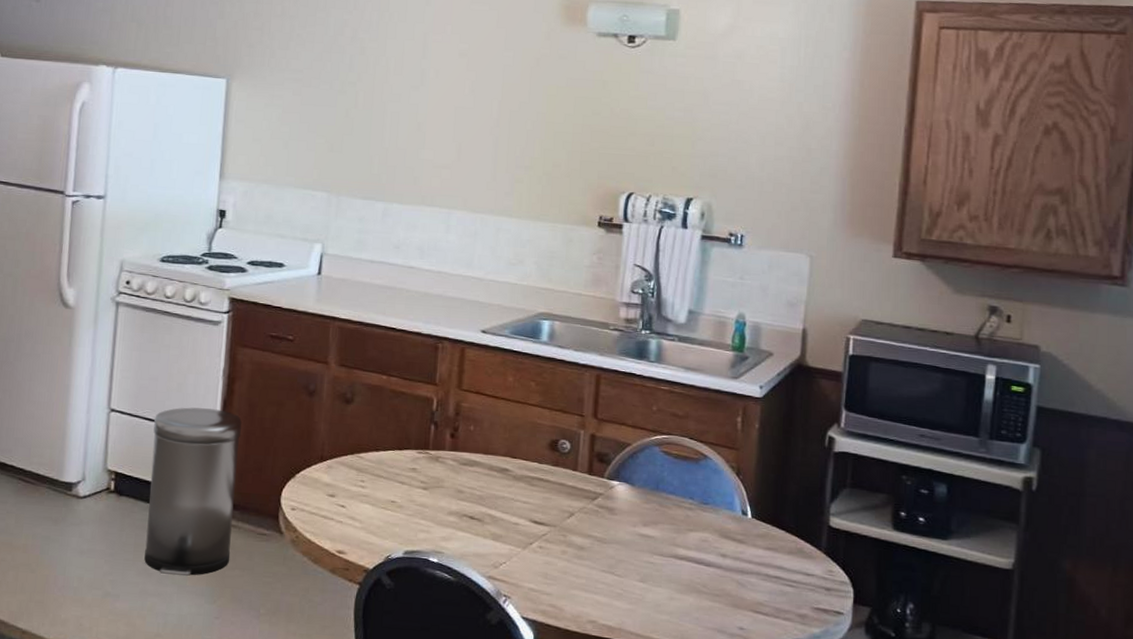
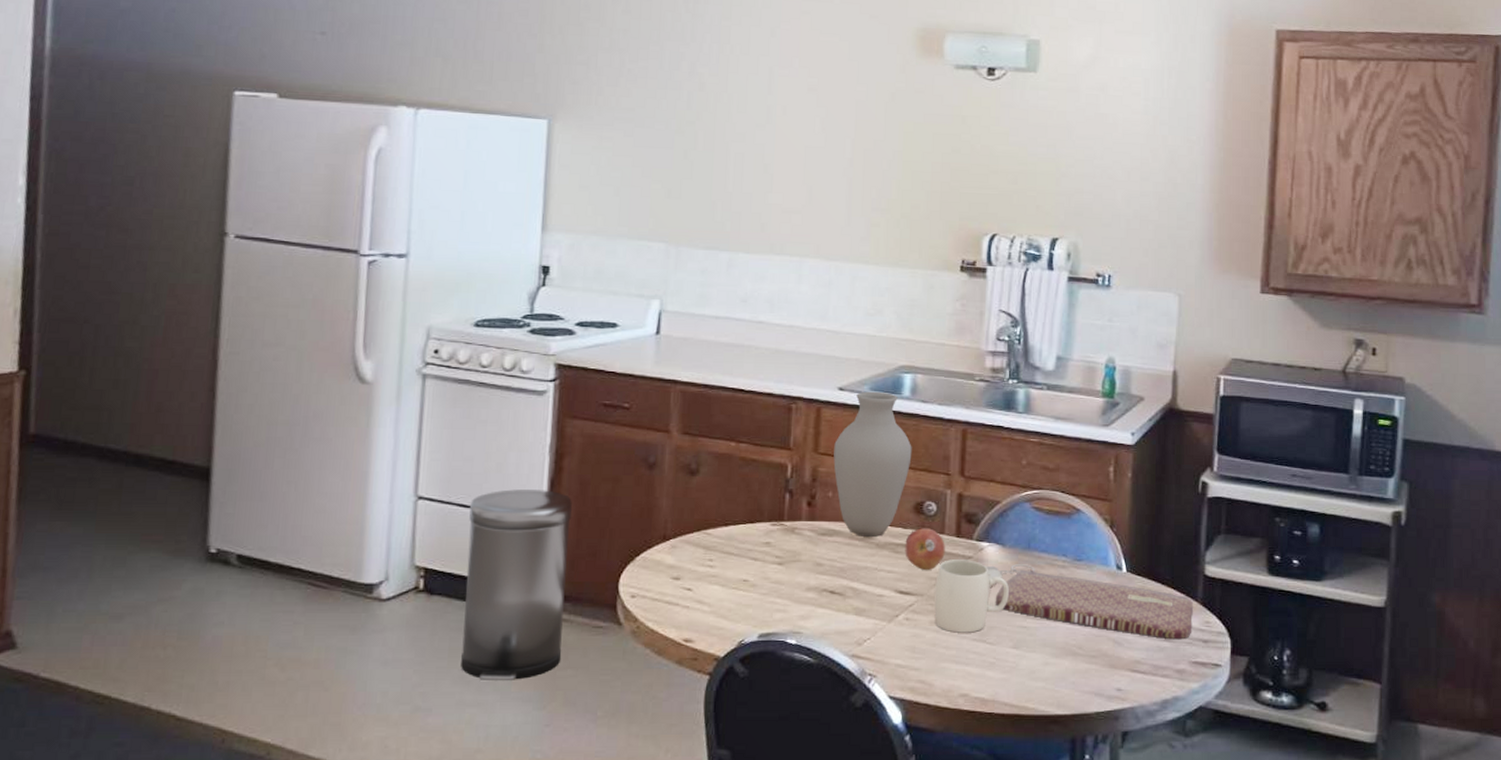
vase: none [475,334,549,470] -> present [833,391,912,537]
fruit: none [540,464,578,504] -> present [905,528,945,571]
mug: none [565,495,637,565] -> present [933,560,1009,633]
placemat: none [616,502,817,586] -> present [986,564,1194,640]

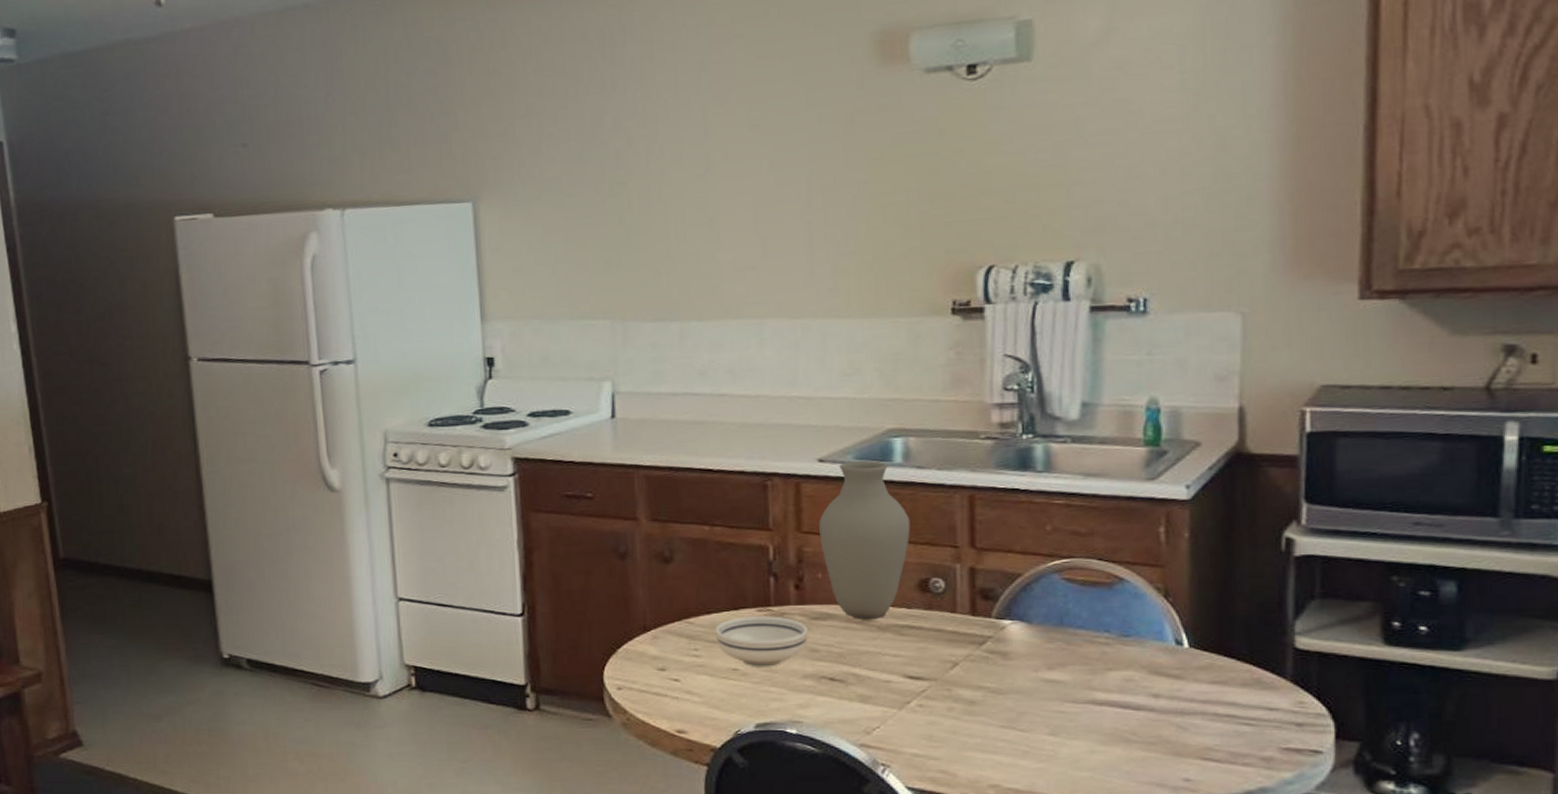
pedal bin: present [461,489,573,682] -> none [448,586,555,773]
bowl: none [730,530,816,579] -> present [715,616,809,667]
fruit: present [905,528,945,571] -> none [911,607,959,654]
mug: present [933,560,1009,633] -> none [949,640,1040,720]
placemat: present [986,564,1194,640] -> none [1010,642,1282,723]

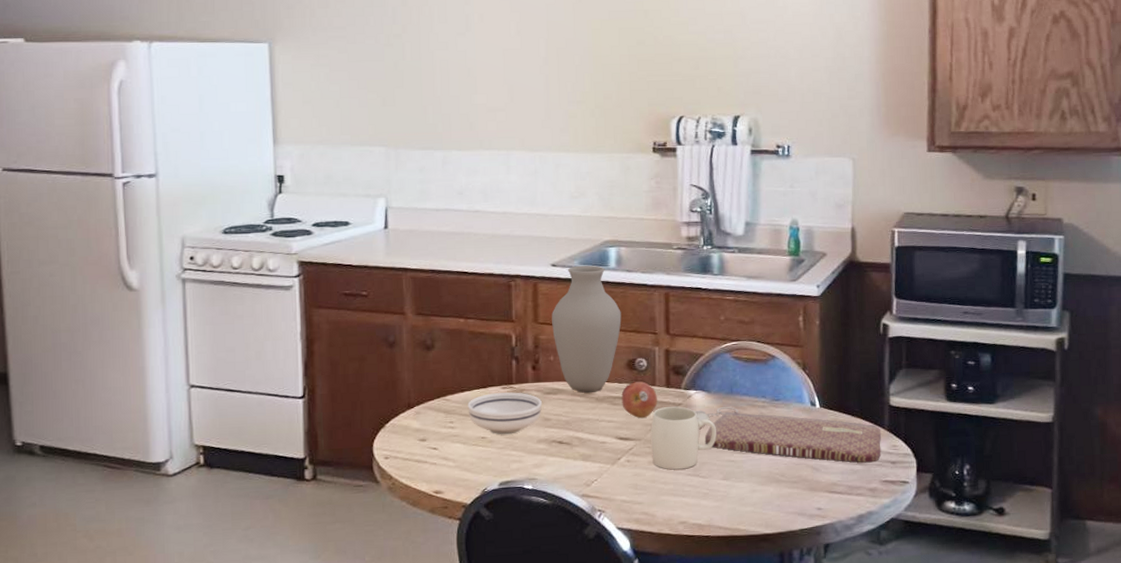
fruit: none [911,607,959,654] -> present [621,381,657,419]
mug: none [949,640,1040,720] -> present [650,406,717,470]
placemat: none [1010,642,1282,723] -> present [694,407,882,463]

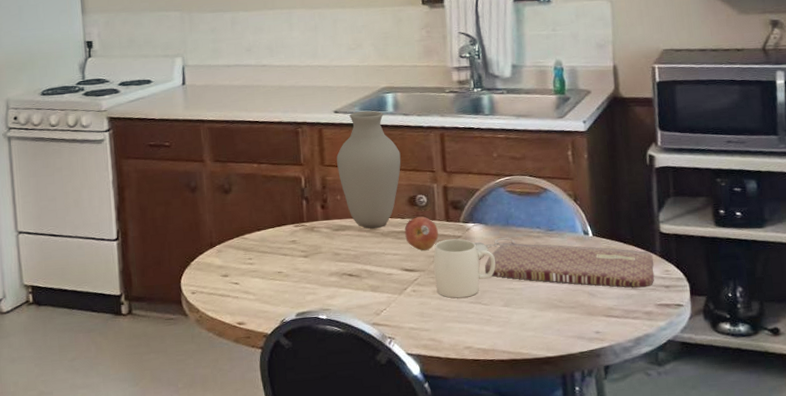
bowl: present [467,392,543,435] -> none [264,230,332,269]

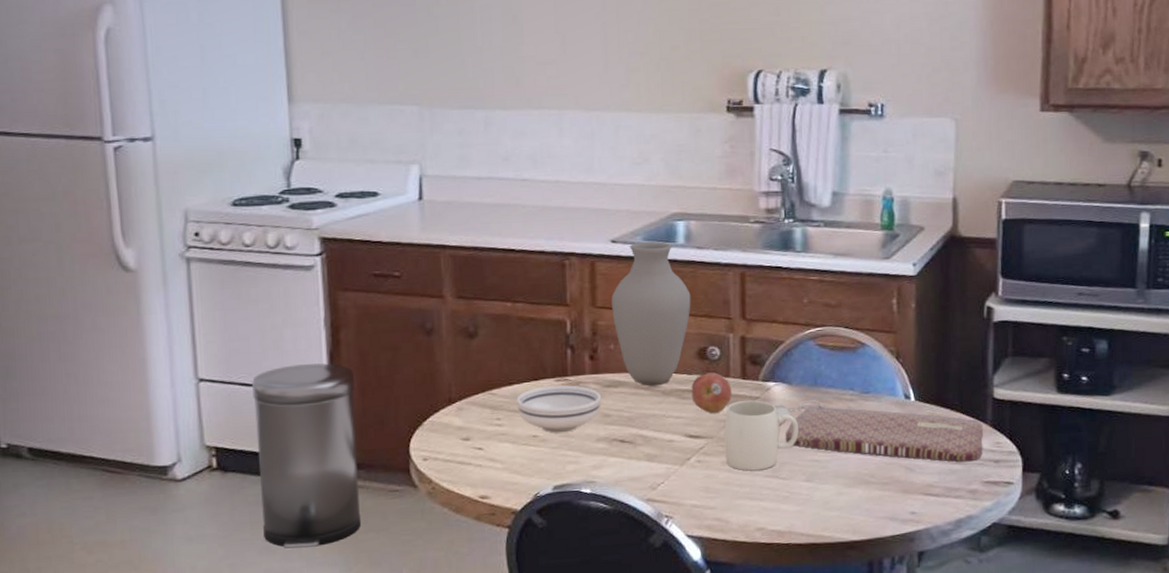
pedal bin: none [58,217,145,368] -> present [252,363,361,549]
bowl: none [264,230,332,269] -> present [516,385,602,433]

